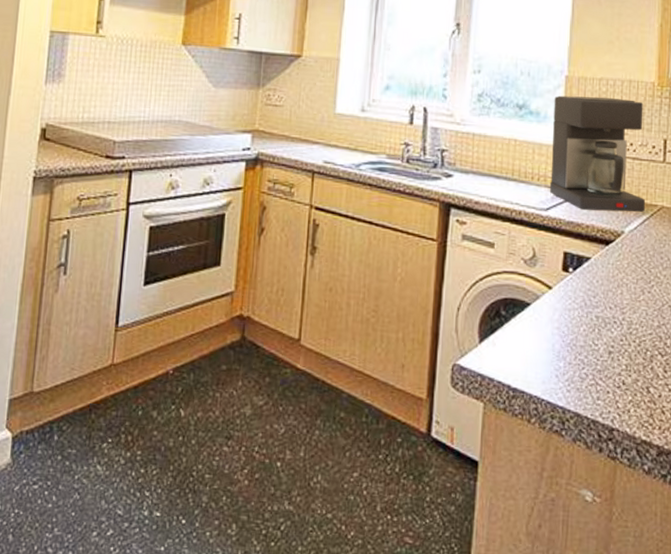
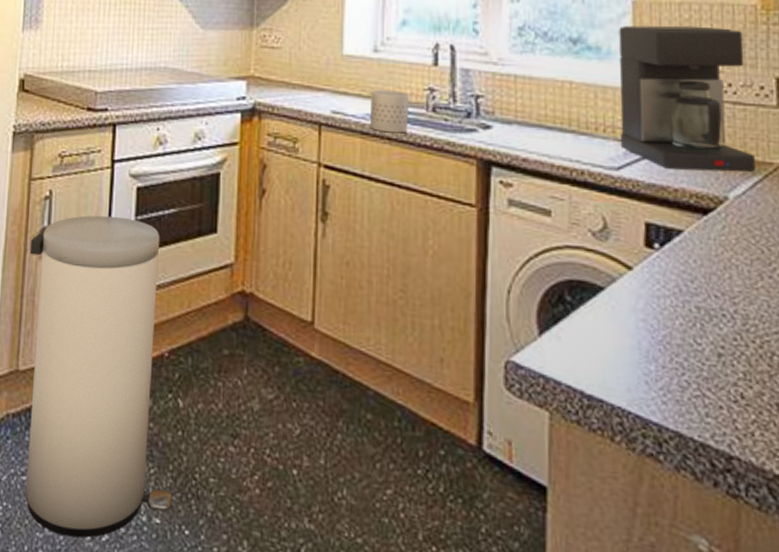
pedal bin: none [36,252,172,535] -> present [25,215,173,538]
mug: none [354,144,389,181] -> present [369,90,410,133]

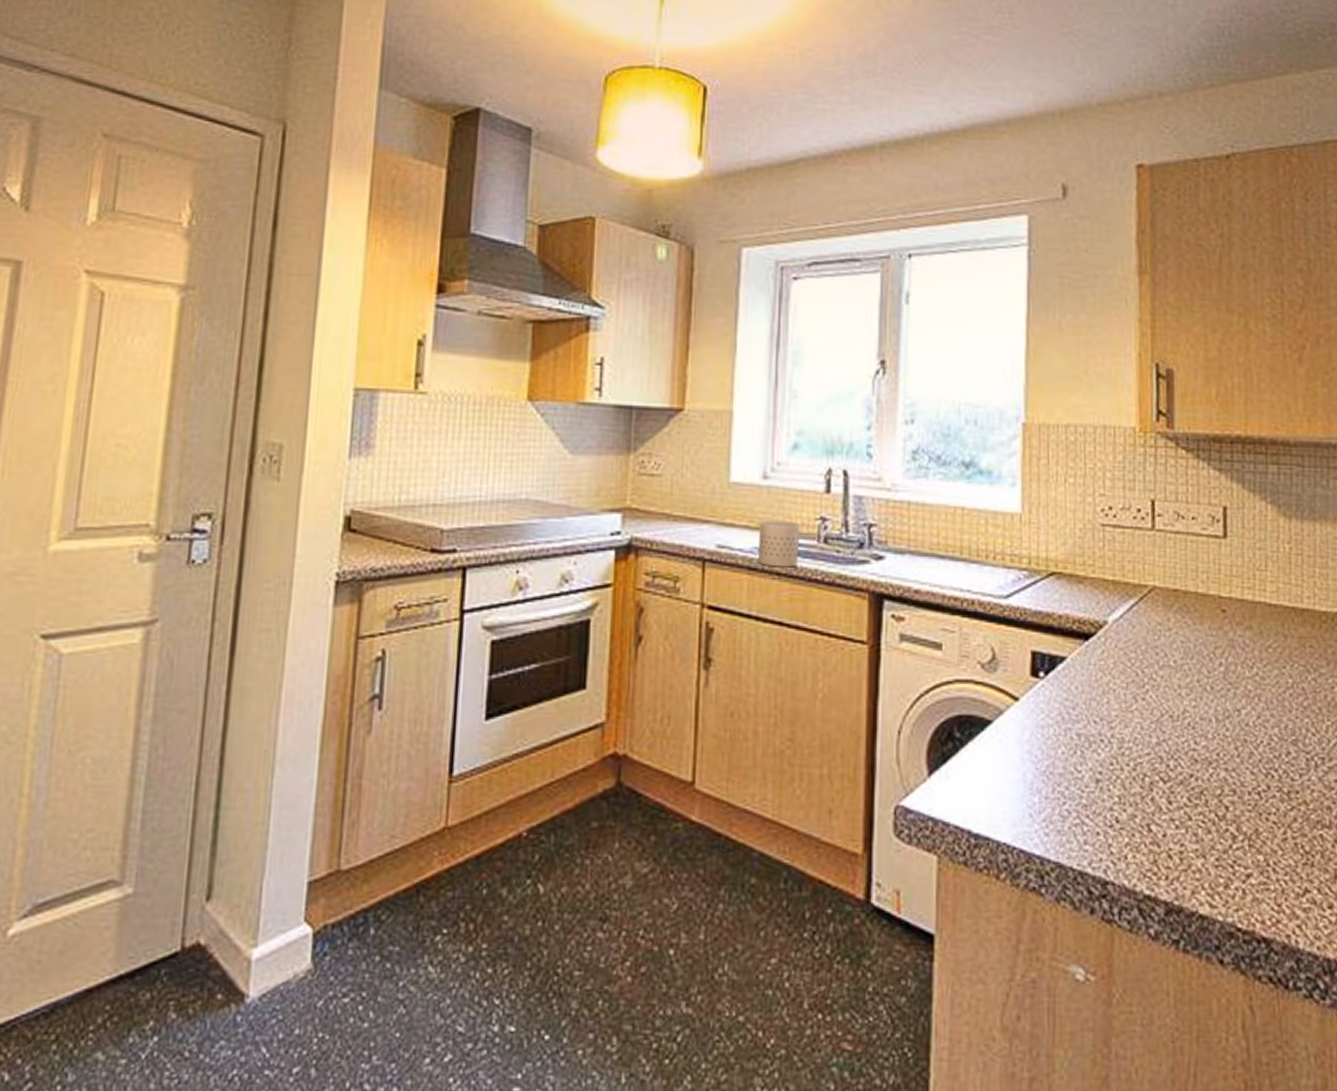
pedal bin: present [25,215,173,538] -> none [347,676,531,1063]
coffee maker: present [619,25,757,173] -> none [1009,448,1133,597]

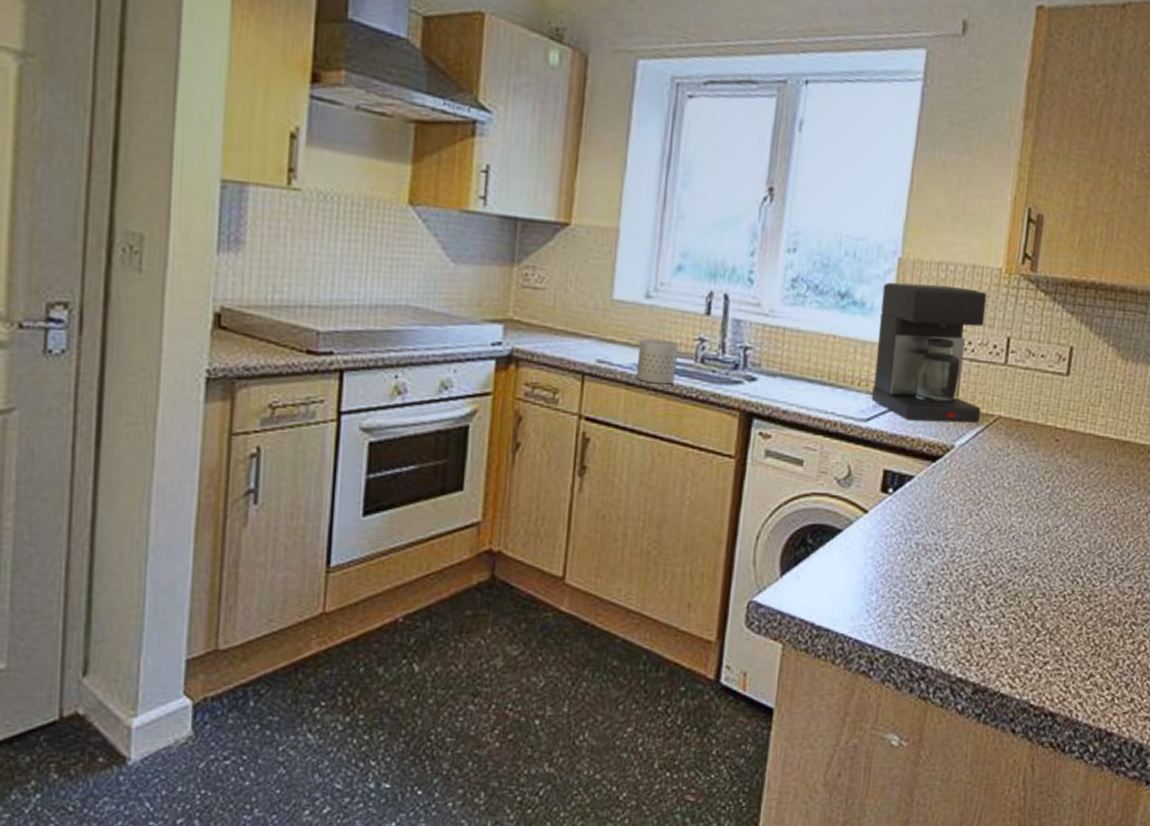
coffee maker: none [1009,448,1133,597] -> present [871,282,987,424]

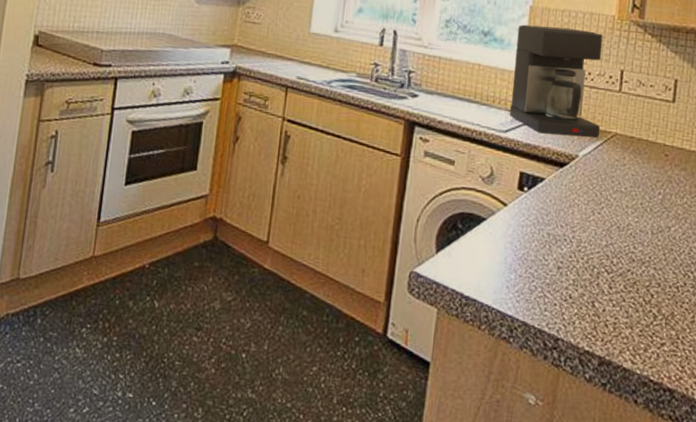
mug: present [635,338,679,385] -> none [325,62,359,97]

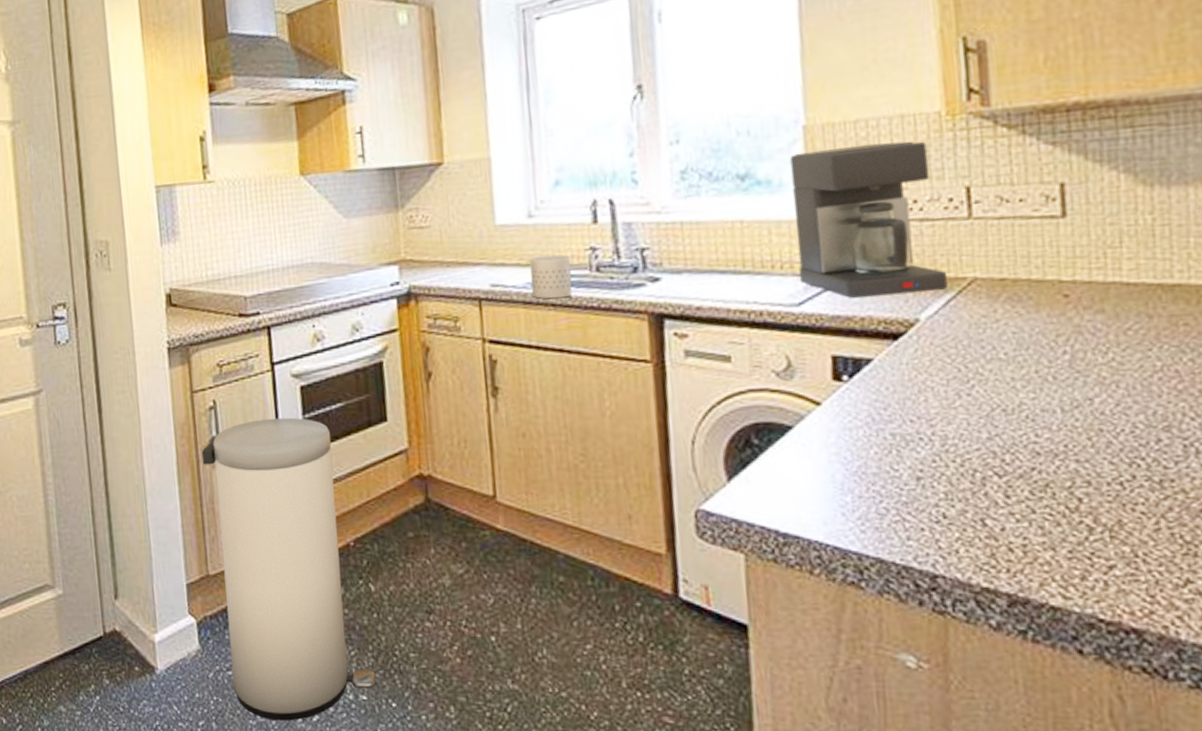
pedal bin: none [19,152,149,411] -> present [201,417,376,721]
mug: none [325,62,359,97] -> present [529,254,573,299]

